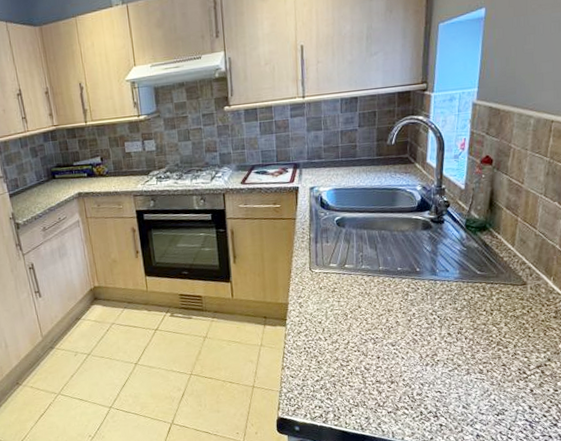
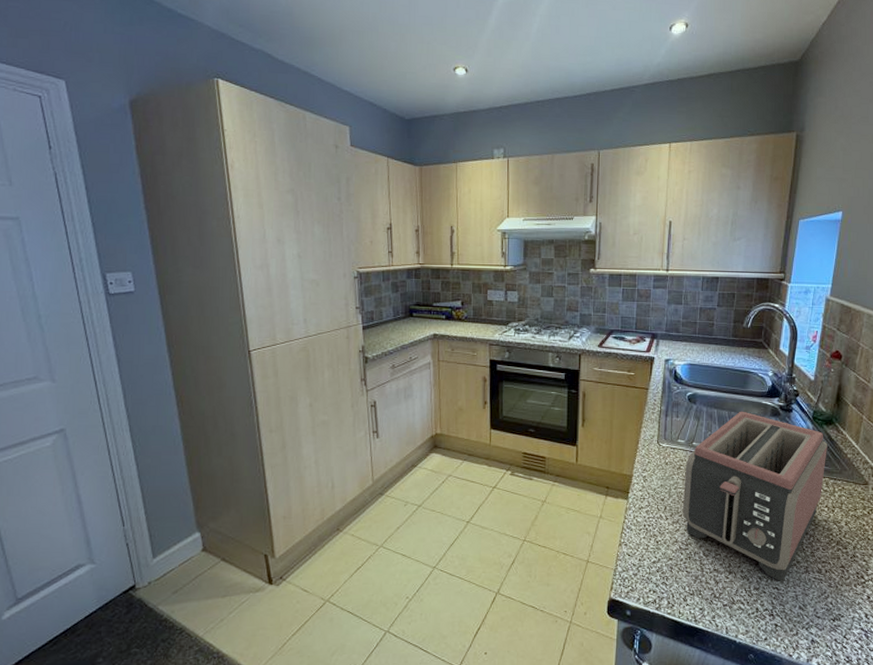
toaster: none [339,228,483,385] -> present [682,411,827,581]

